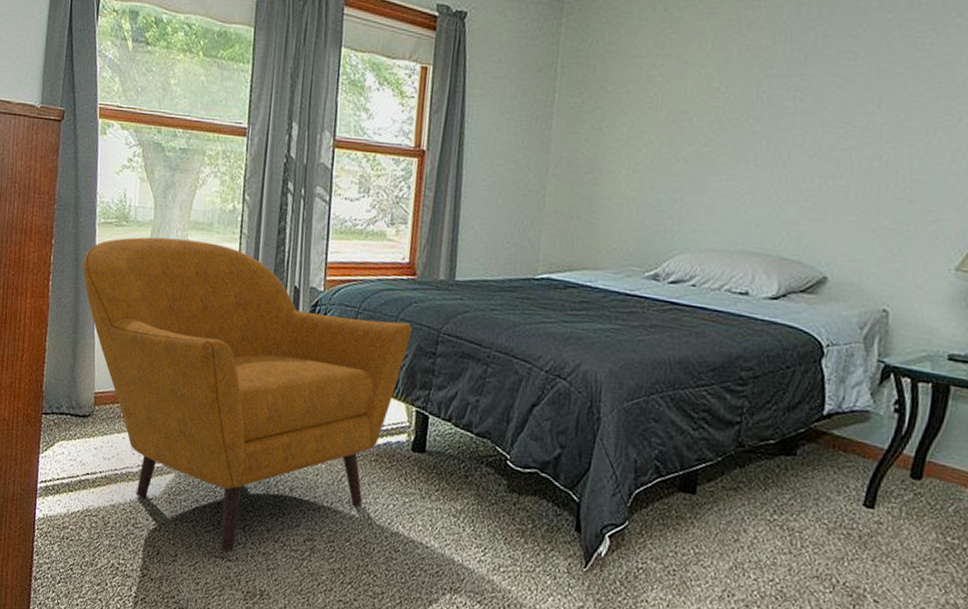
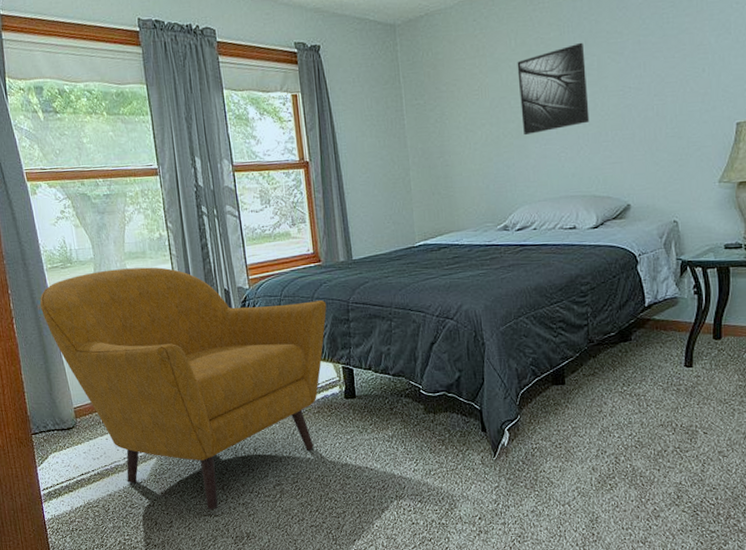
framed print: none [702,57,802,165] -> present [517,42,590,136]

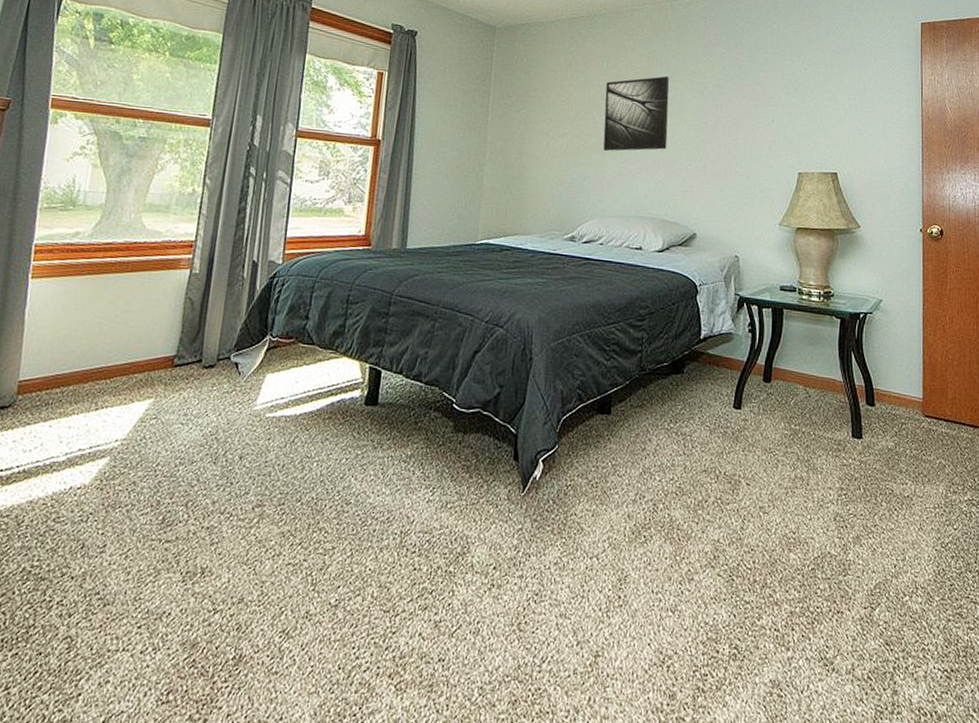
armchair: present [39,267,327,510] -> none [17,220,367,533]

